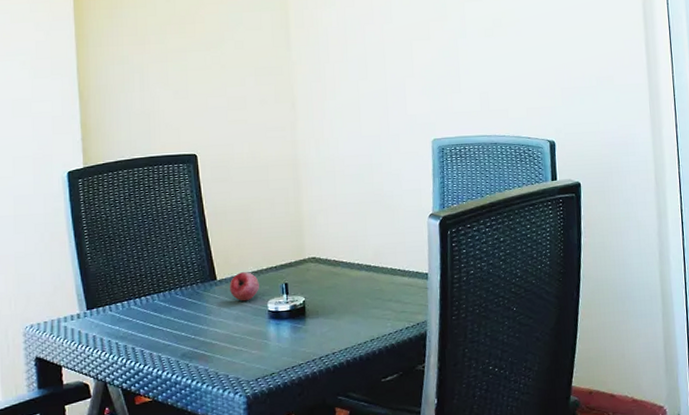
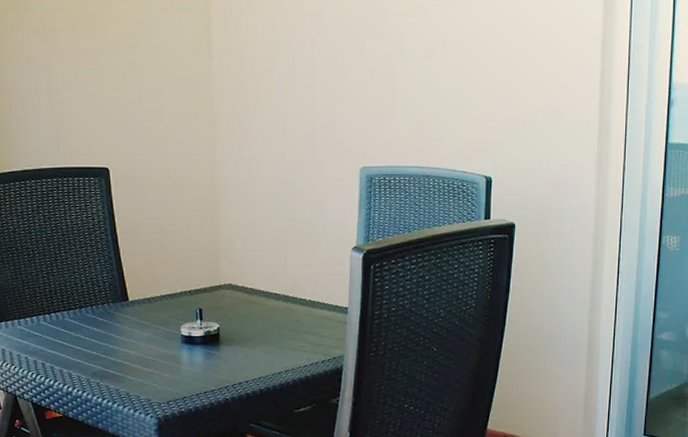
fruit: present [230,271,259,301] -> none [142,293,173,324]

